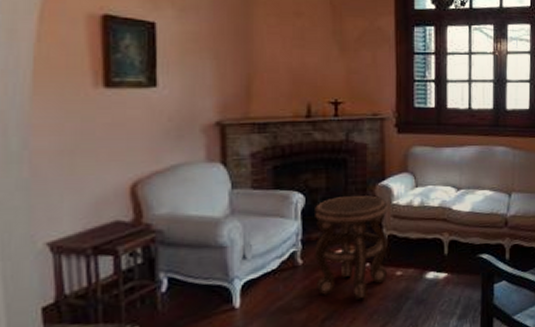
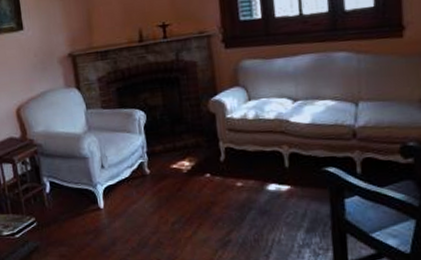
side table: present [313,196,388,299] -> none [155,110,229,207]

